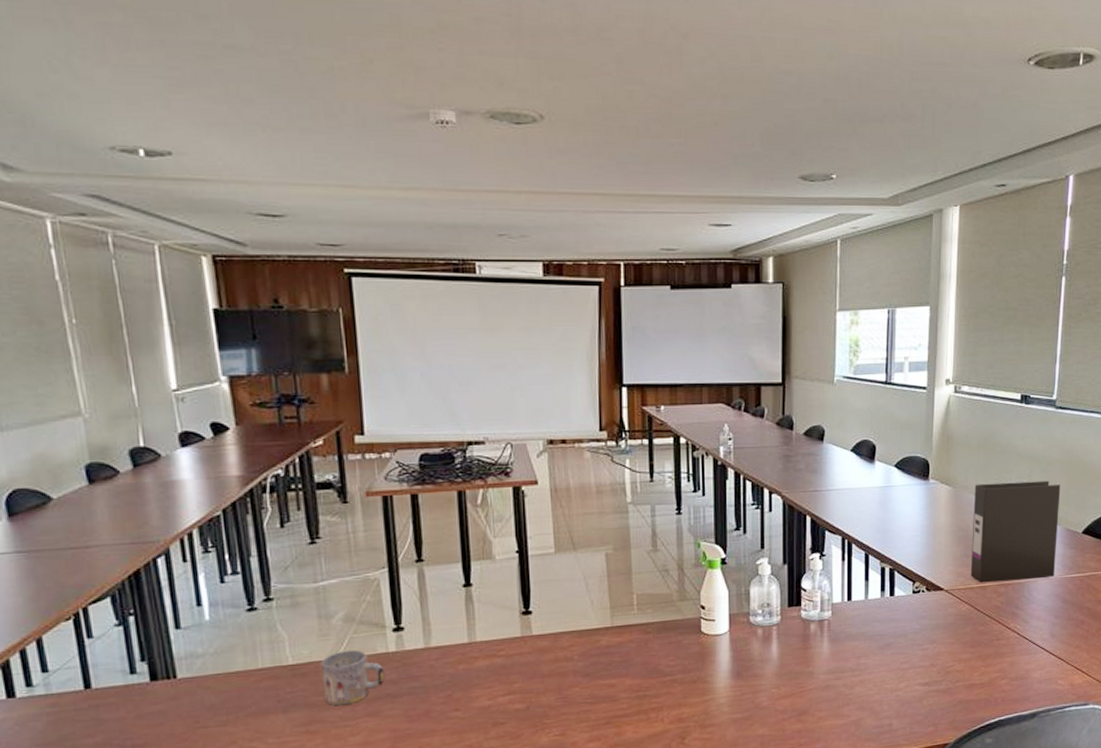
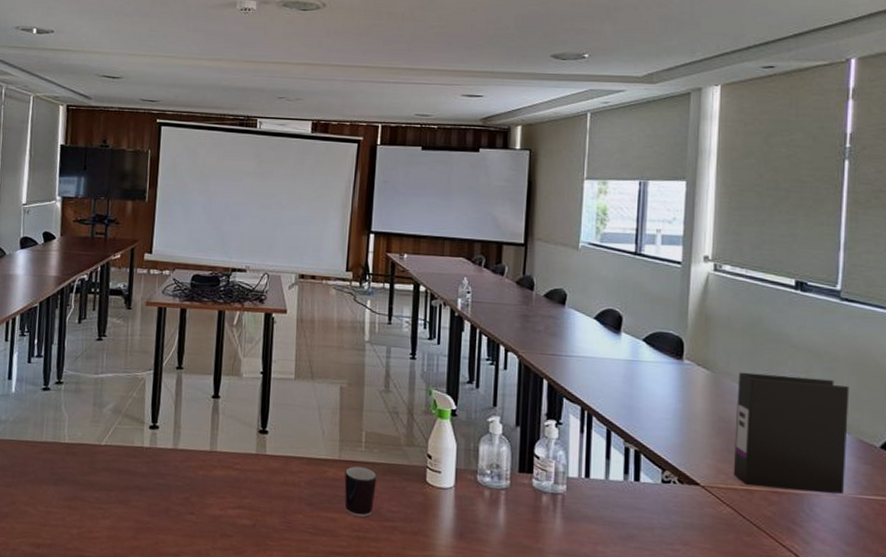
mug: present [321,649,385,706] -> none [87,438,138,489]
mug: none [619,628,652,679] -> present [344,465,377,518]

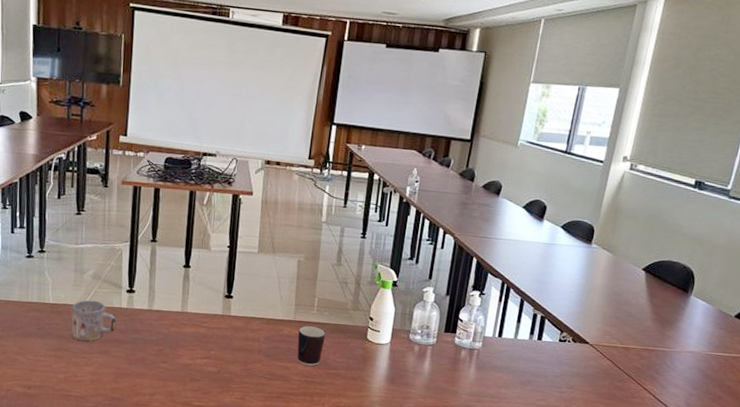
mug: none [87,438,138,489] -> present [71,300,117,342]
binder: present [733,372,849,495] -> none [616,255,721,352]

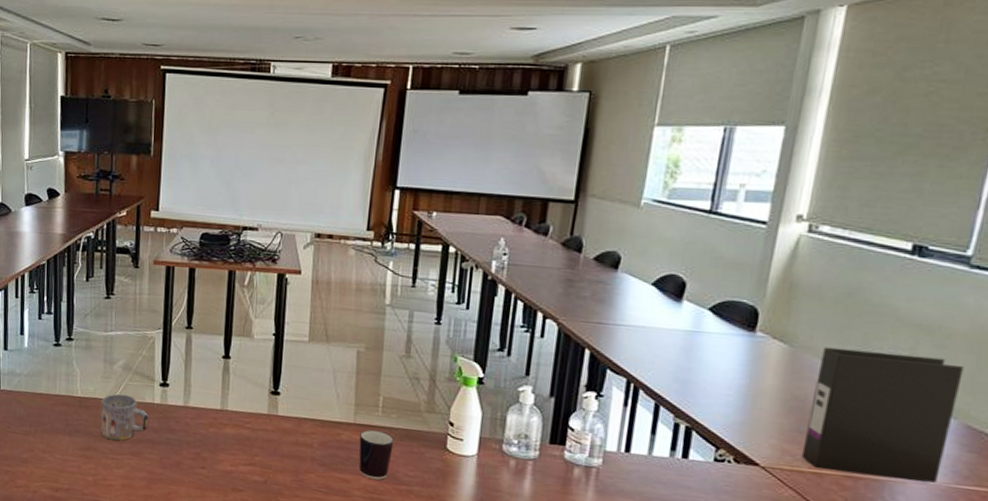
binder: none [616,255,721,352] -> present [801,347,964,483]

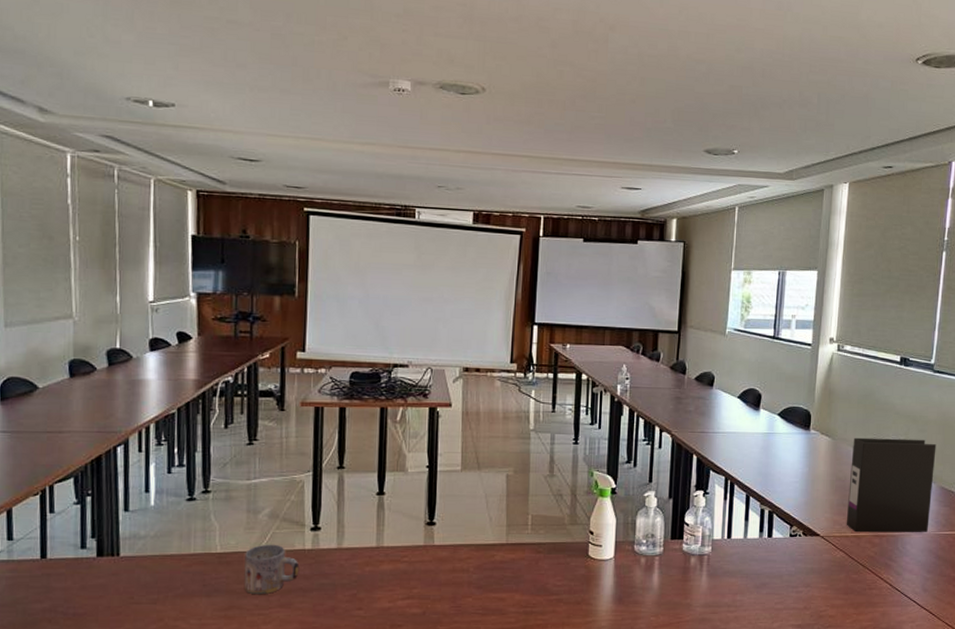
mug: present [358,429,394,480] -> none [512,547,543,595]

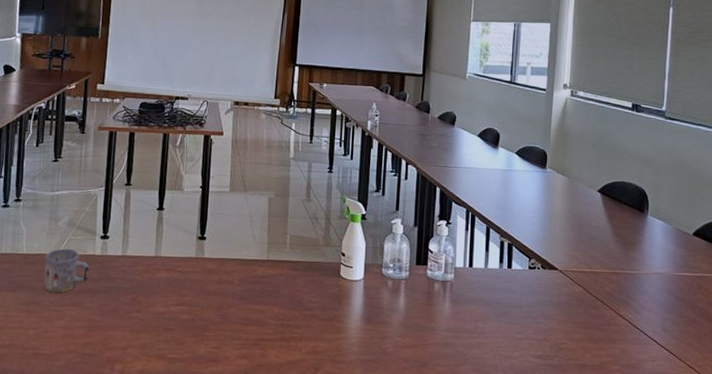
binder: present [846,437,936,533] -> none [583,177,671,273]

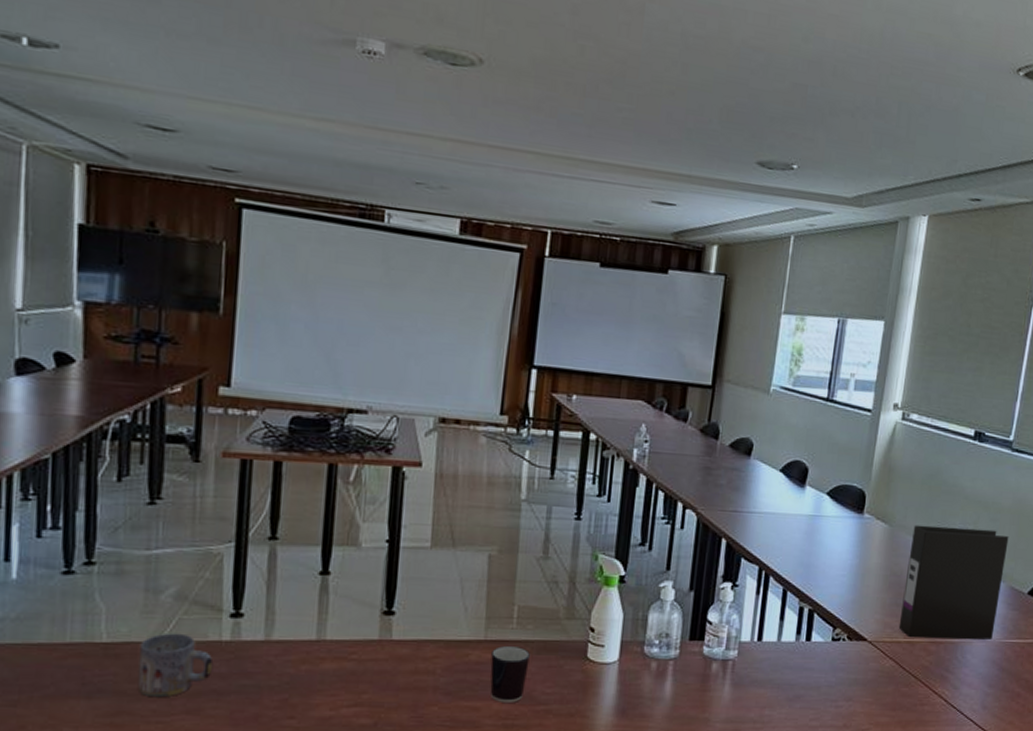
mug: none [271,264,299,309] -> present [490,645,530,704]
binder: none [583,177,671,273] -> present [898,525,1009,641]

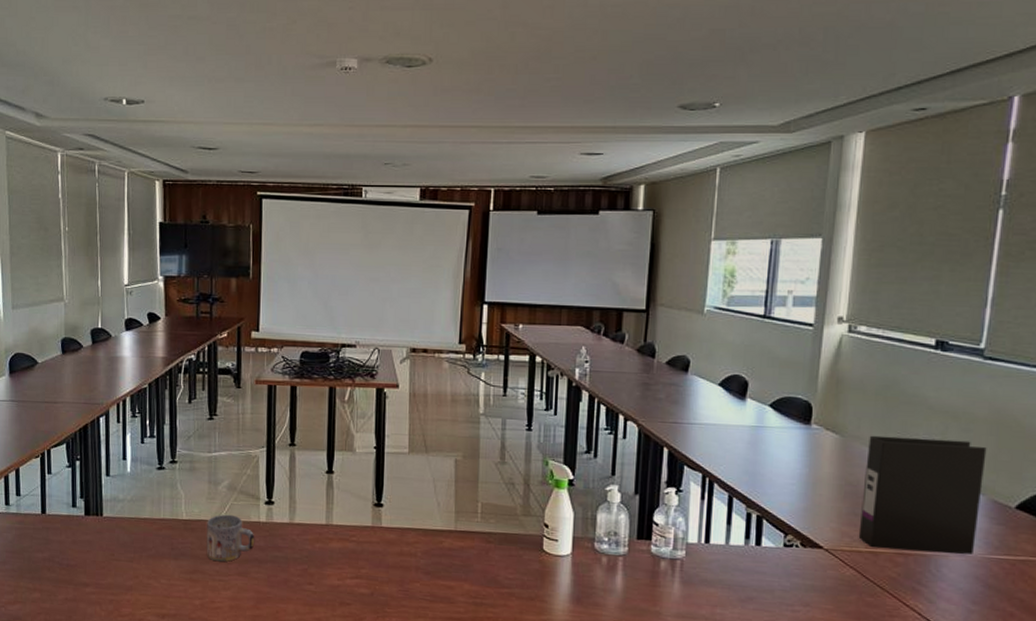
mug: present [490,645,530,704] -> none [460,535,493,585]

